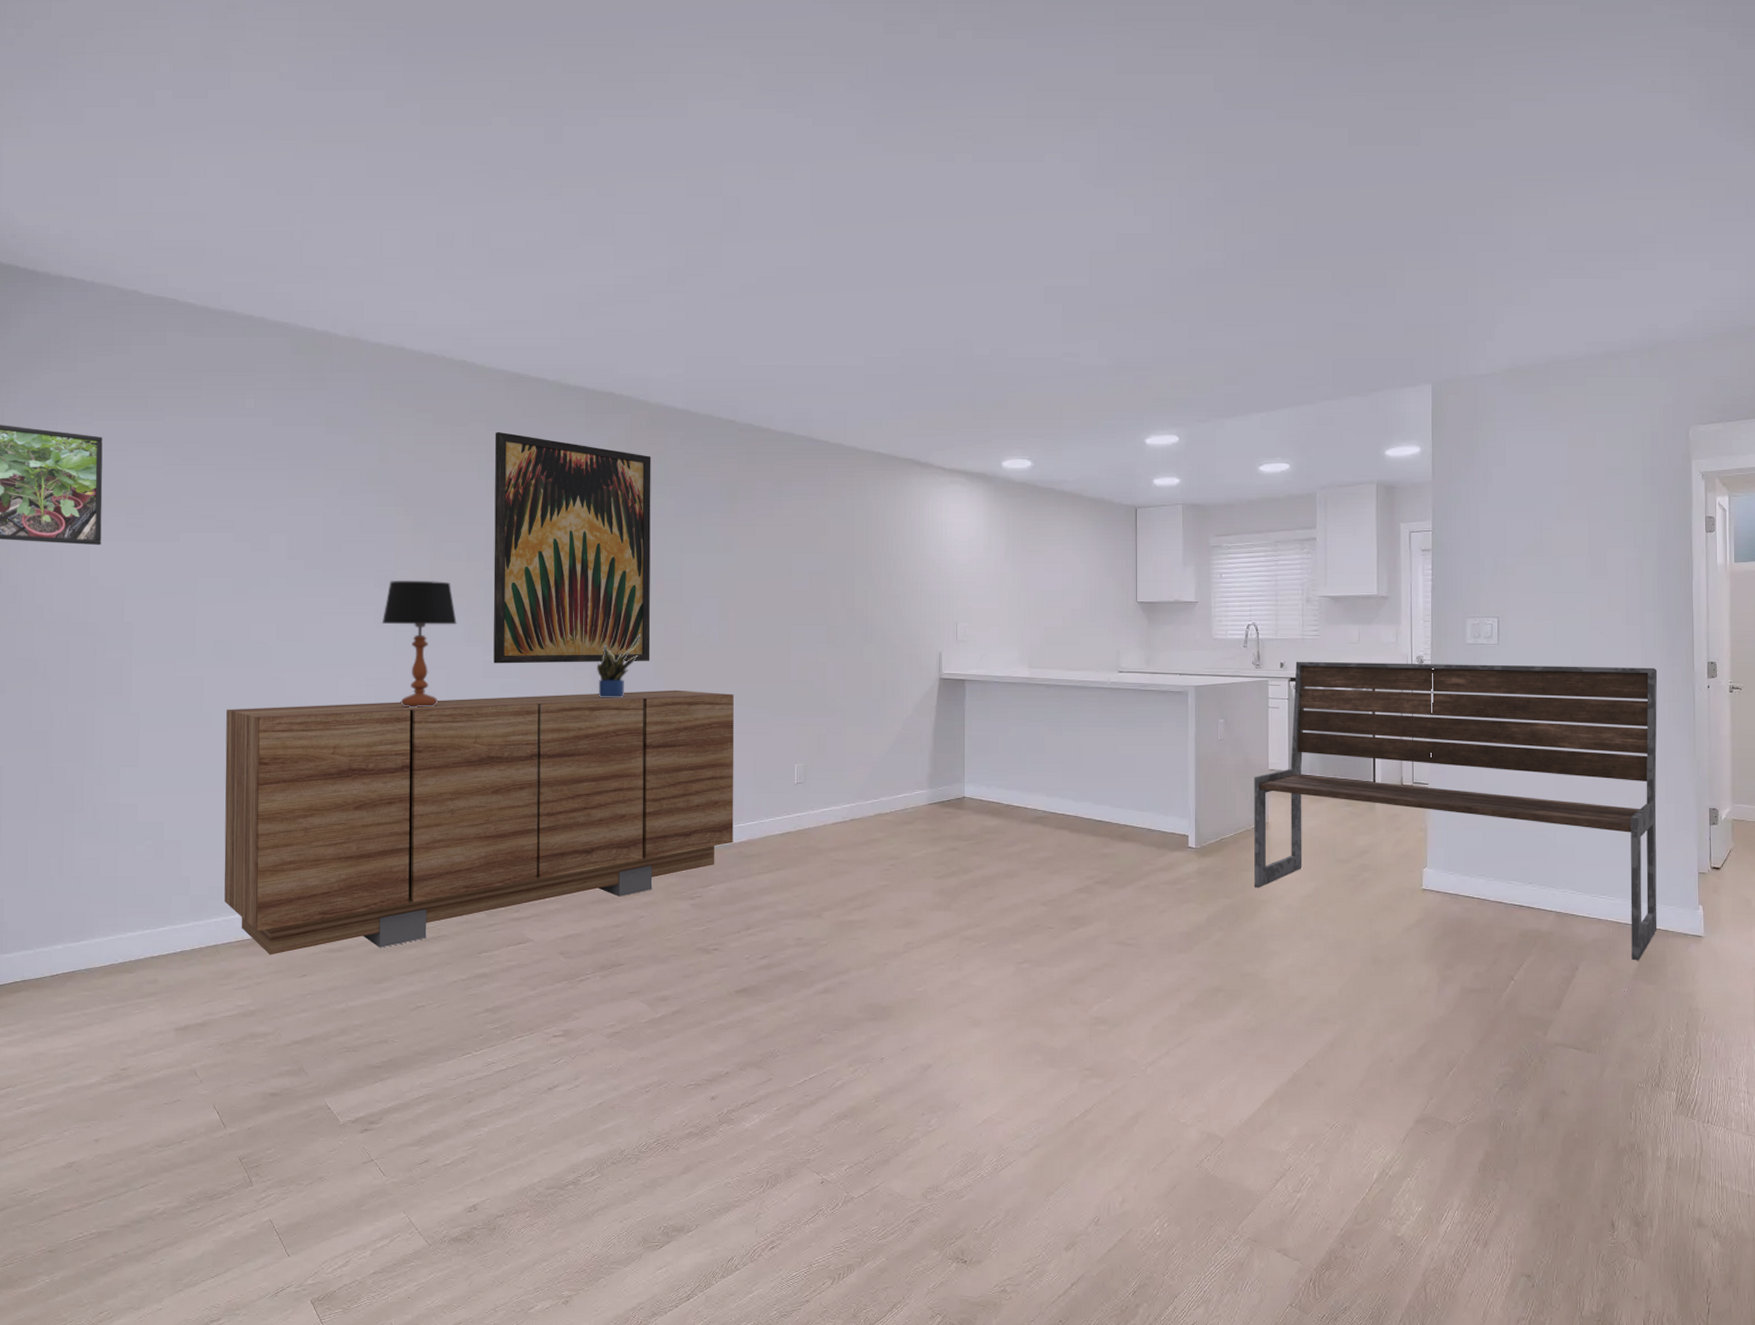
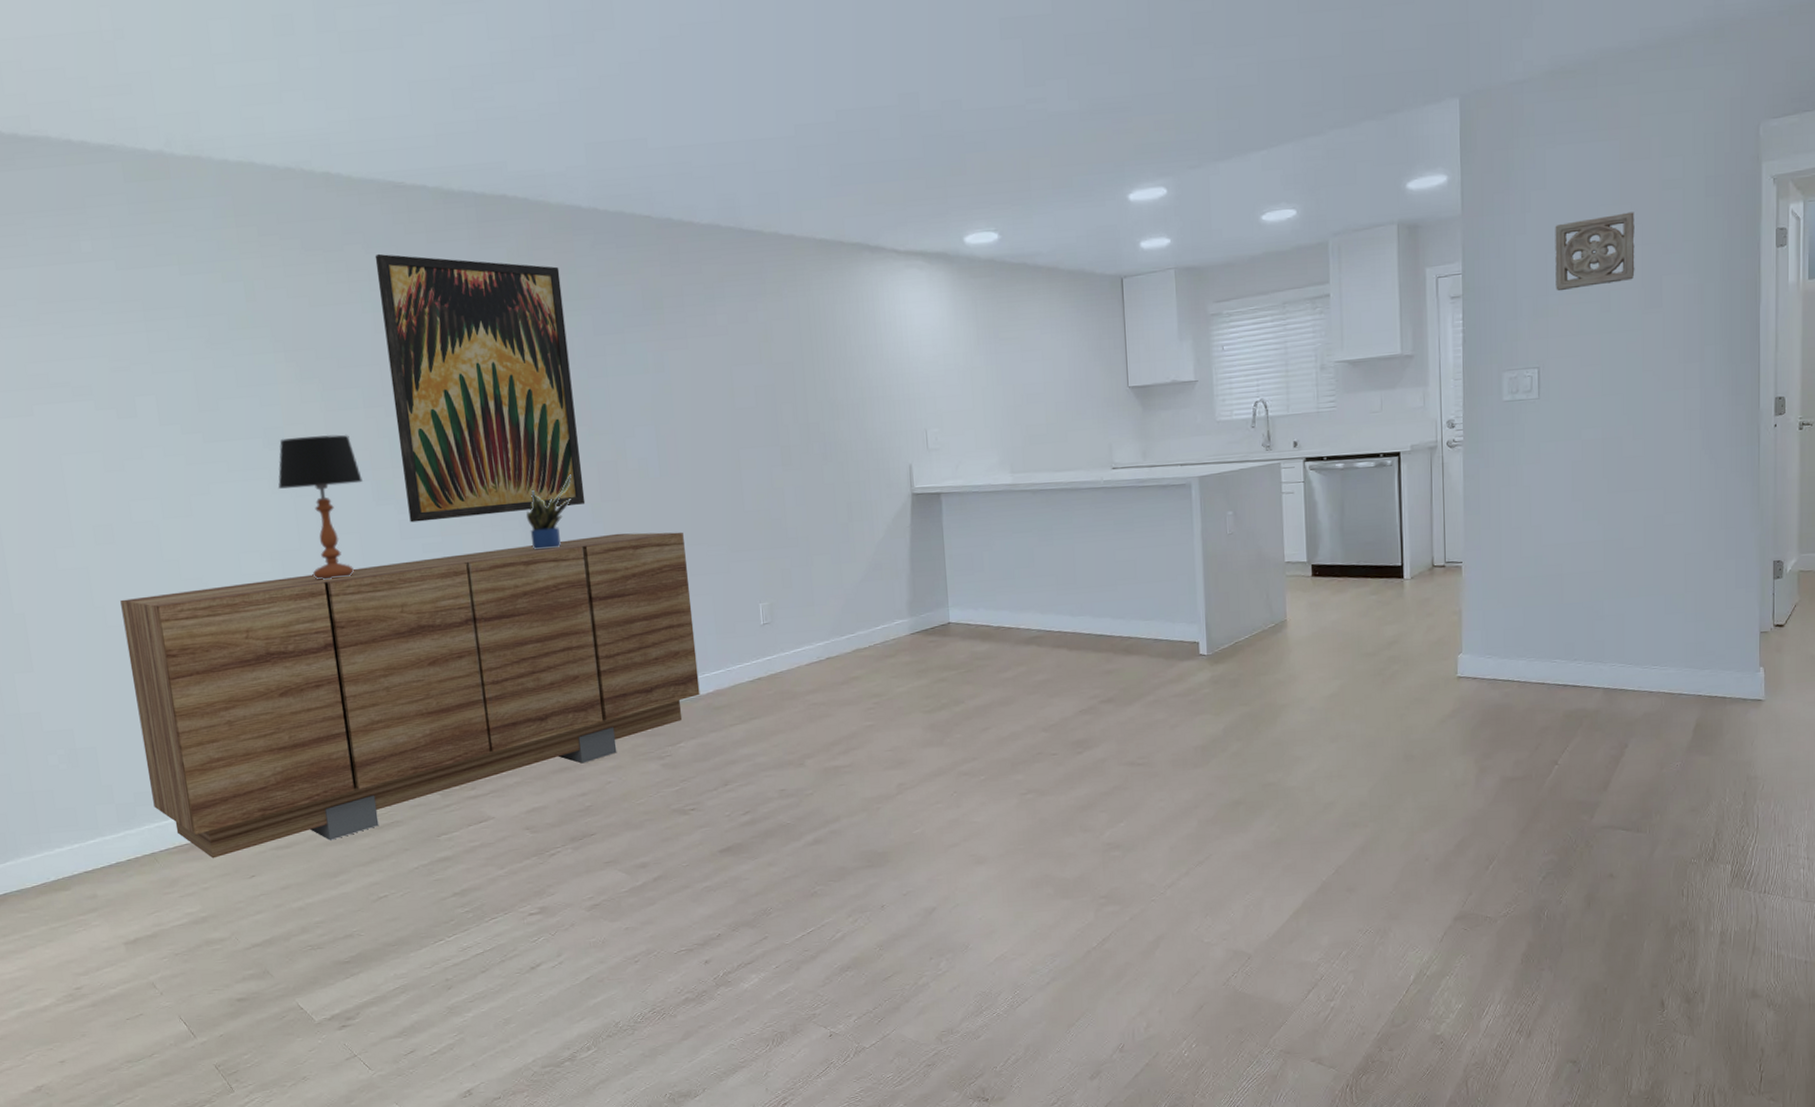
bench: present [1254,661,1658,961] -> none [1269,409,1719,732]
wall ornament: none [1513,492,1583,553] -> present [1555,212,1635,292]

